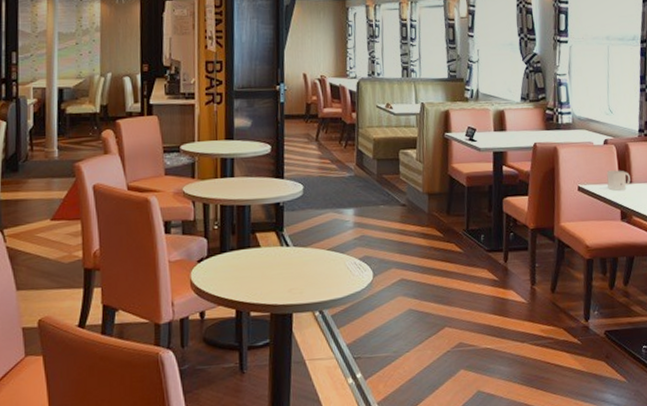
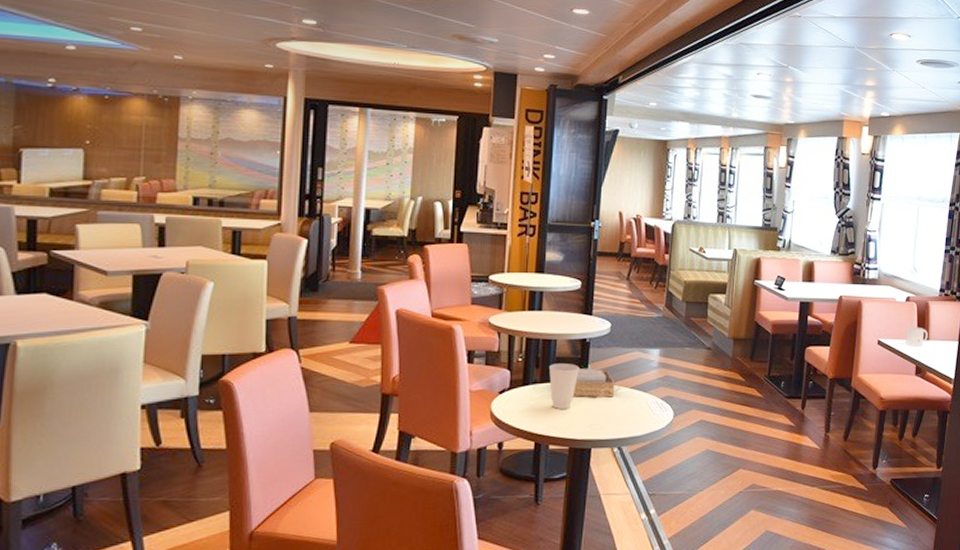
cup: none [245,228,275,276] -> present [549,363,579,410]
napkin holder: none [270,232,312,262] -> present [572,368,615,398]

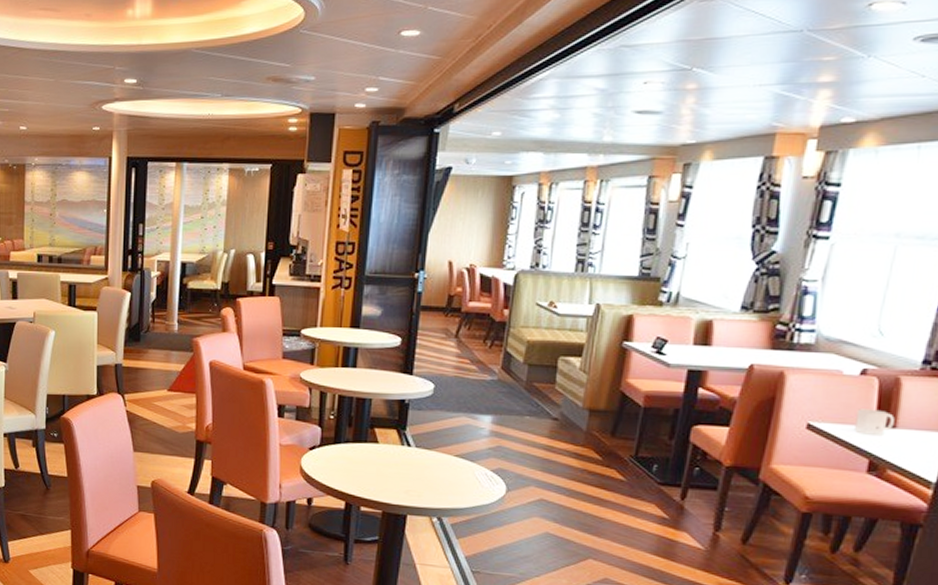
cup: present [549,363,579,410] -> none [363,424,396,473]
napkin holder: present [572,368,615,398] -> none [387,431,437,464]

